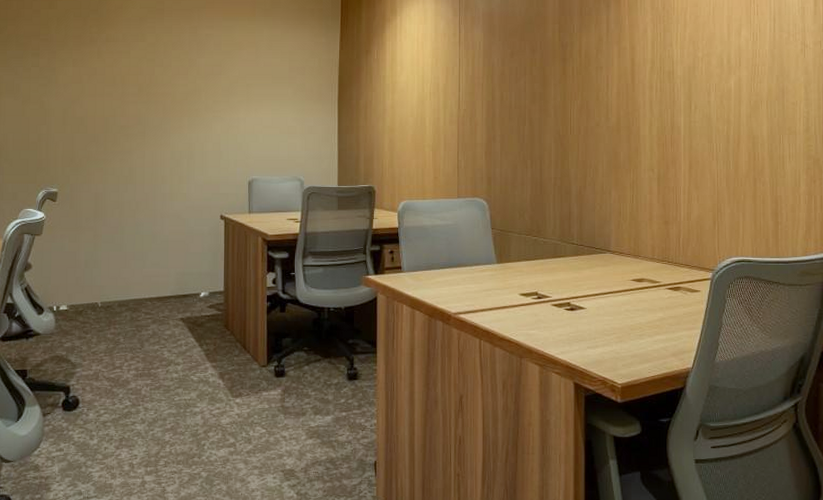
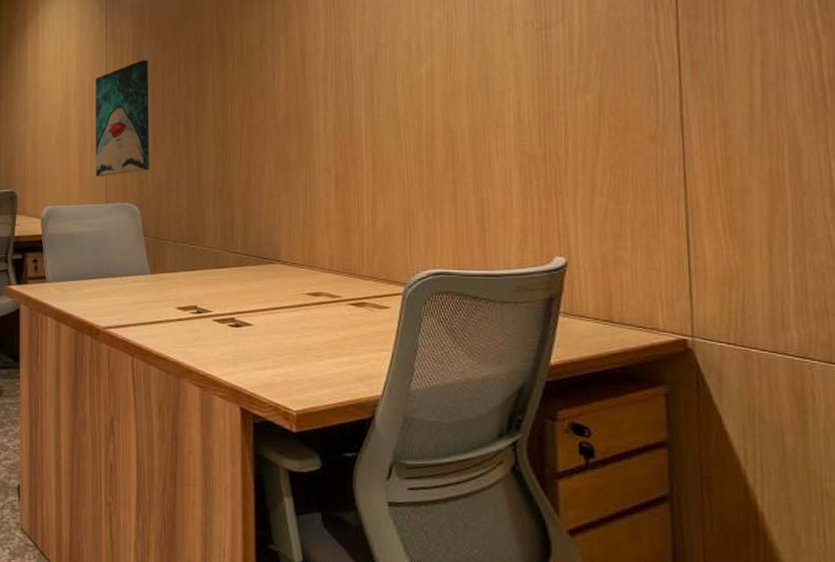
wall art: none [449,65,497,174] -> present [95,60,149,177]

